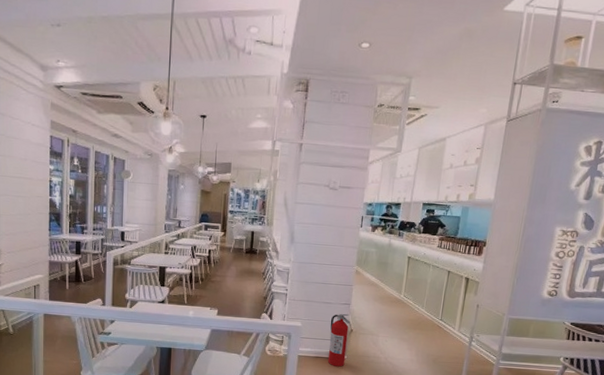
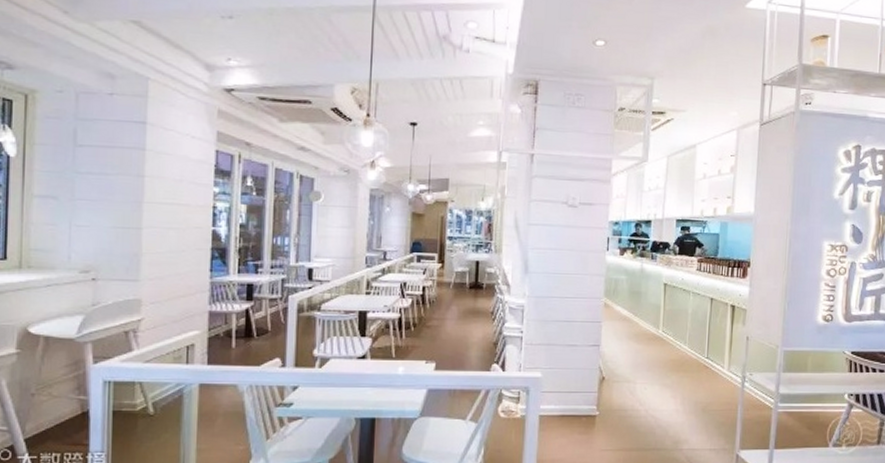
fire extinguisher: present [328,313,351,367] -> none [577,357,601,426]

